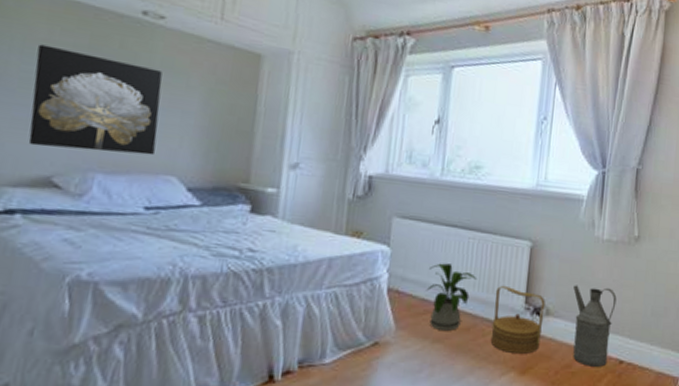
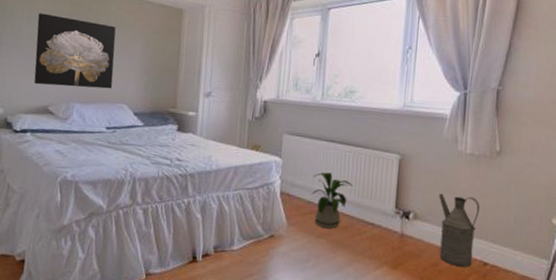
basket: present [491,285,545,354] -> none [366,191,414,252]

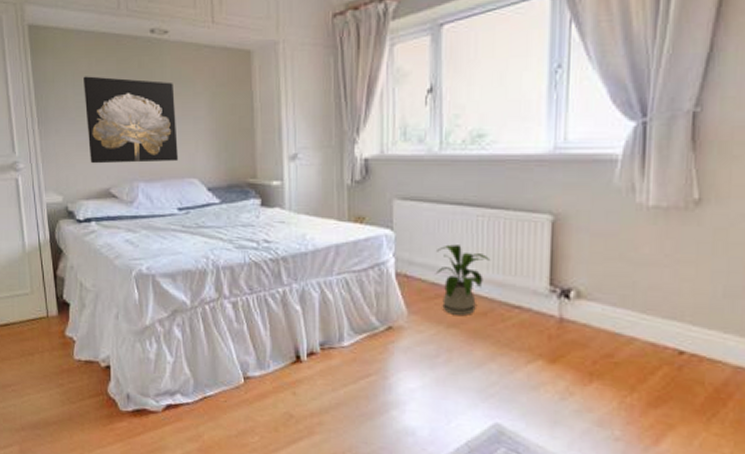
watering can: present [439,193,480,267] -> none [611,262,671,358]

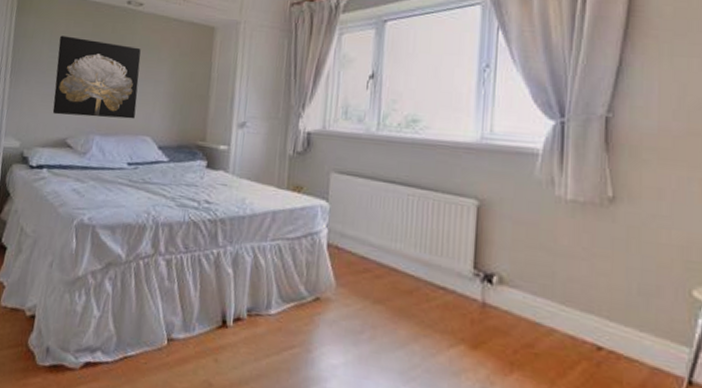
house plant: present [435,244,491,315] -> none [365,220,419,293]

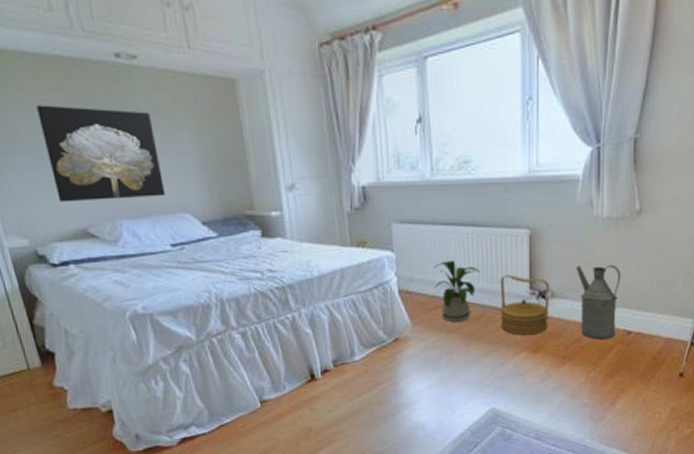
house plant: none [365,220,419,293] -> present [434,260,481,322]
basket: none [436,246,498,326] -> present [500,274,549,335]
watering can: none [531,251,589,352] -> present [576,264,621,340]

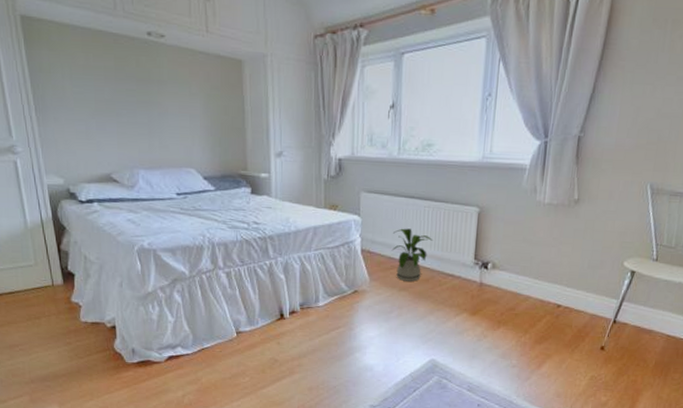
wall art: present [37,105,165,203] -> none [81,70,176,153]
basket: present [500,274,549,335] -> none [446,245,492,299]
watering can: present [576,264,621,340] -> none [516,243,556,310]

